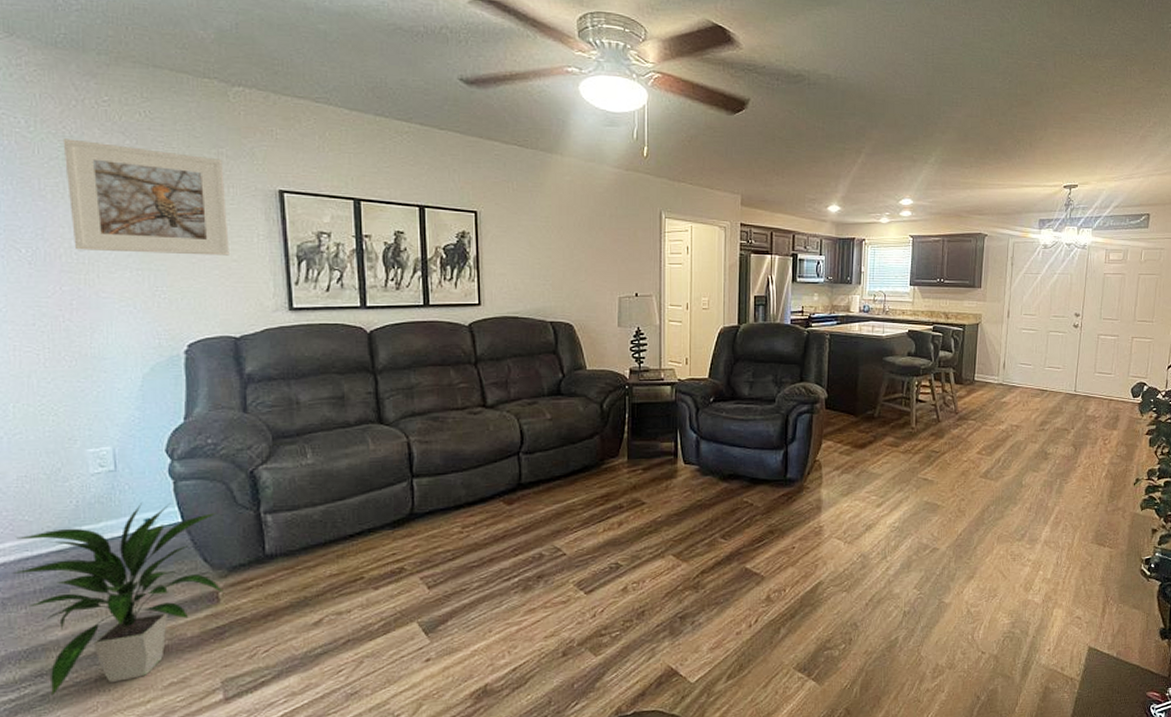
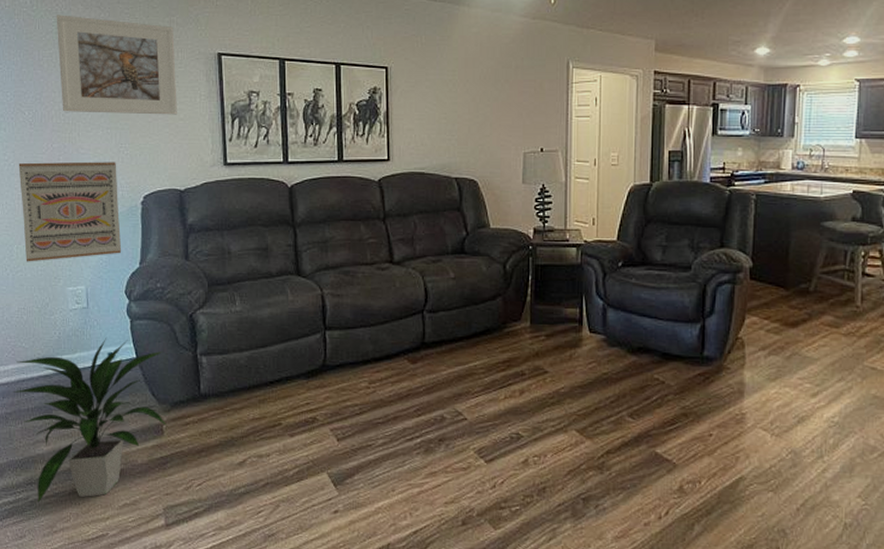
wall art: none [13,306,160,423] -> present [18,161,122,262]

